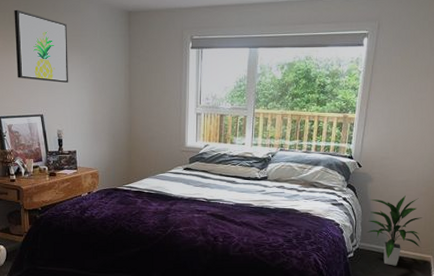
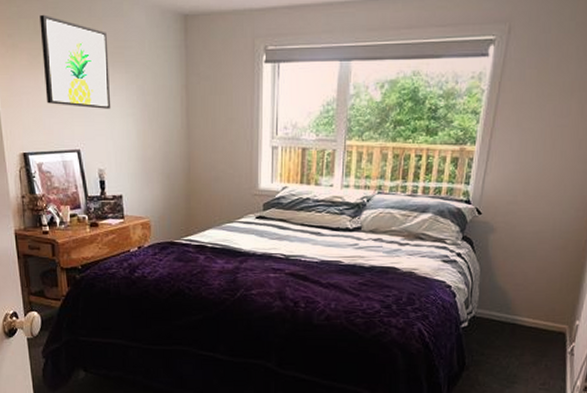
indoor plant: present [367,196,423,266] -> none [486,250,558,338]

